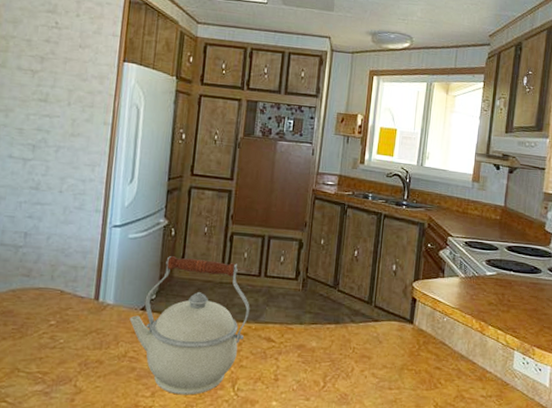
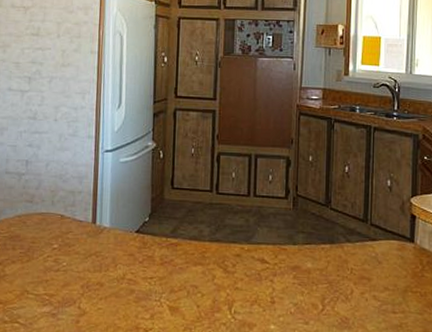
kettle: present [129,256,250,395] -> none [125,178,242,318]

